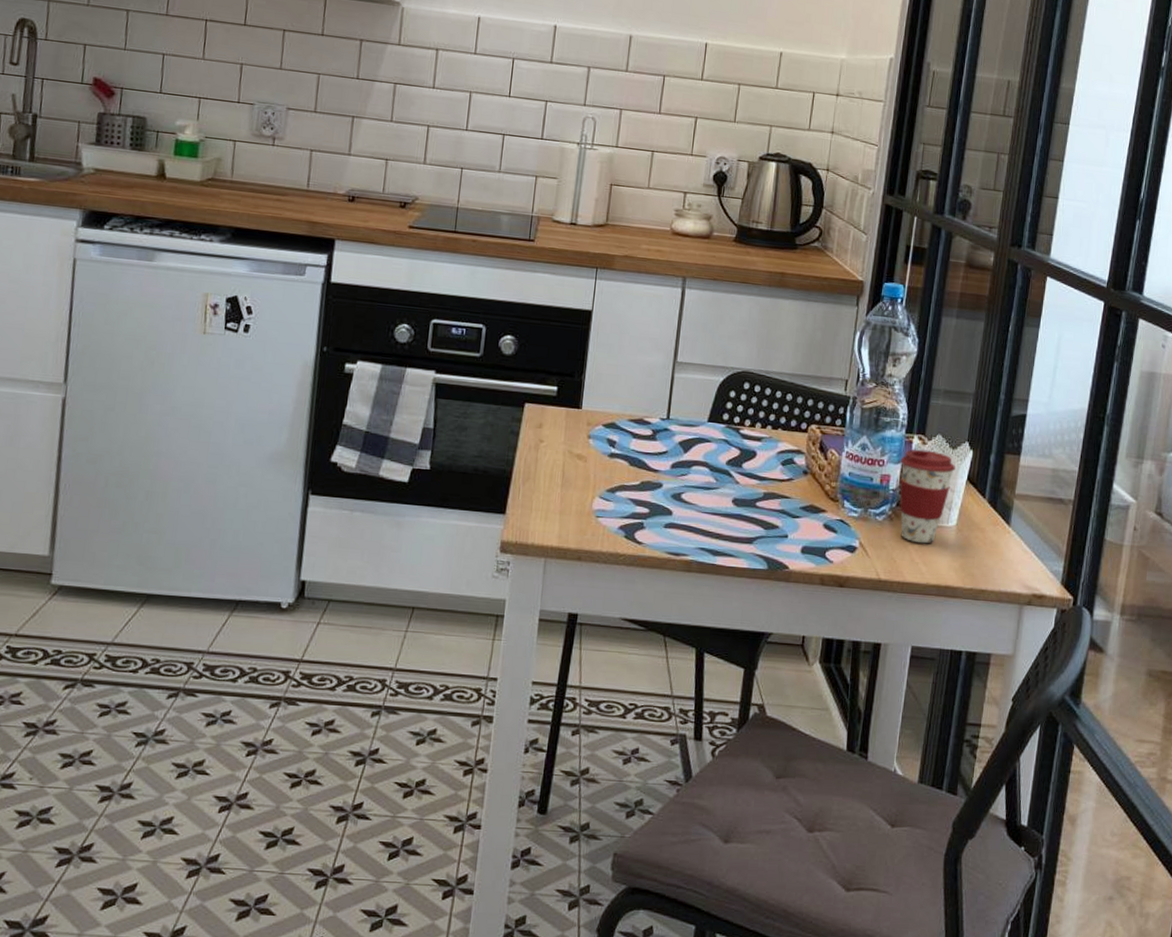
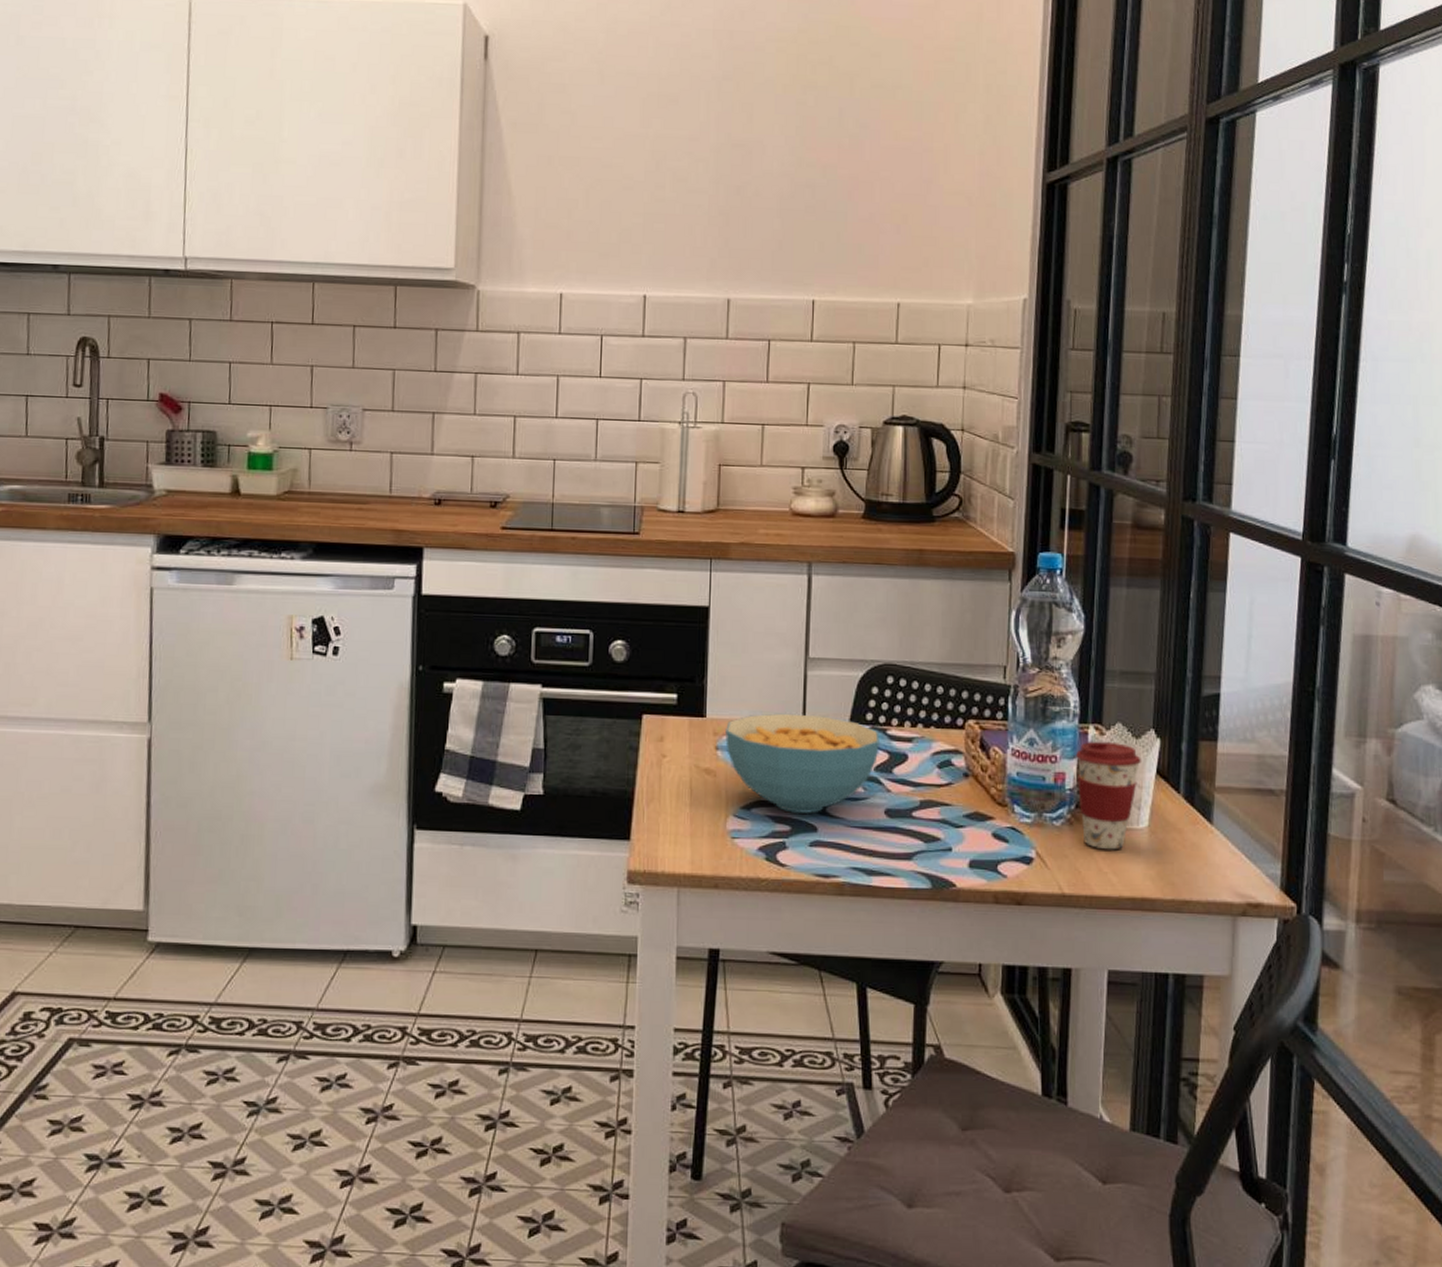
cereal bowl: none [597,409,734,499] -> present [725,713,879,813]

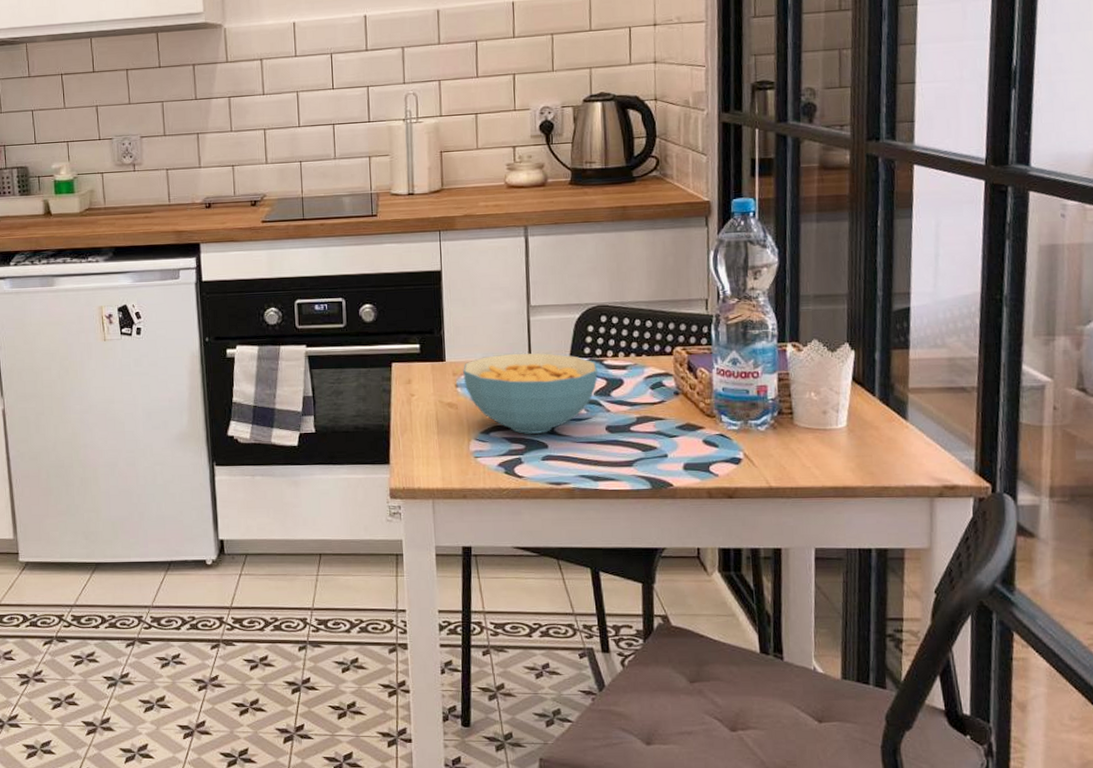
coffee cup: present [1076,741,1141,850] -> none [776,356,837,448]

